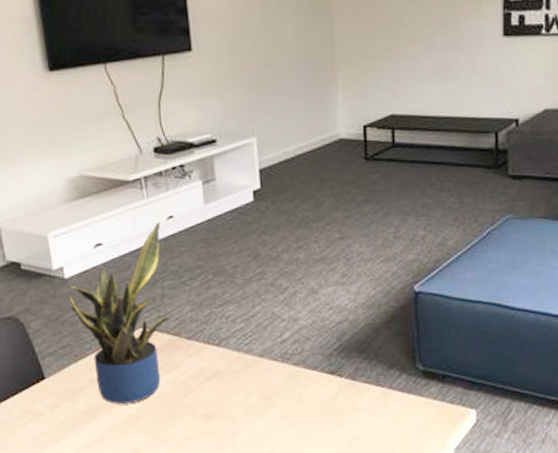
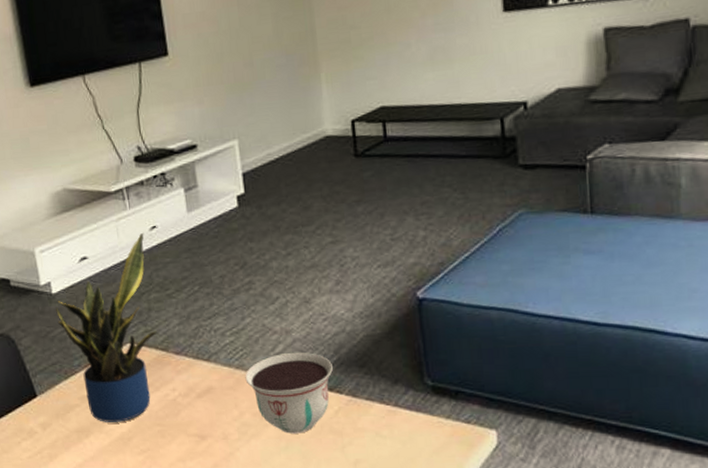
bowl: none [253,338,335,414] -> present [245,352,333,434]

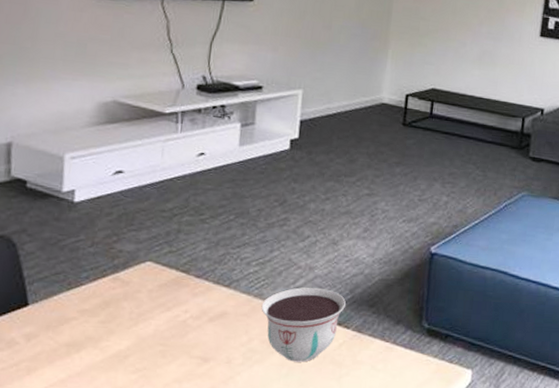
potted plant: present [56,232,157,422] -> none [72,157,190,339]

